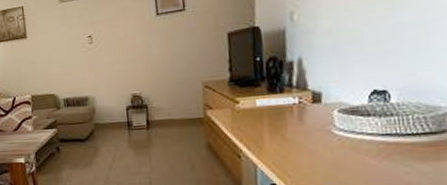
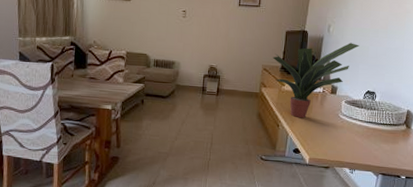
potted plant: none [214,28,346,143] -> present [272,43,359,119]

